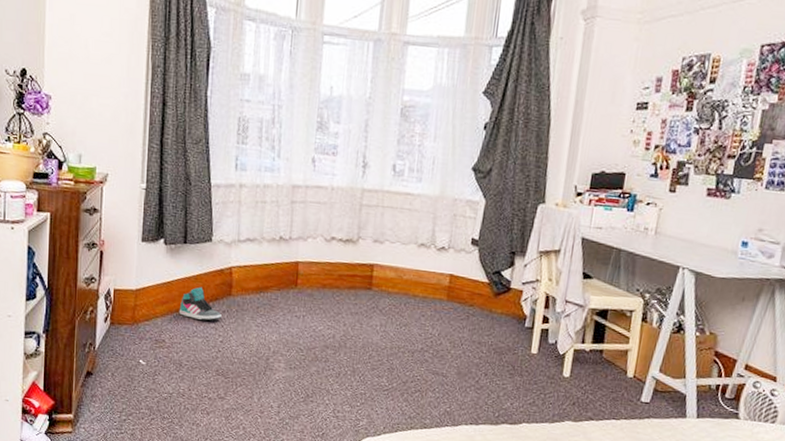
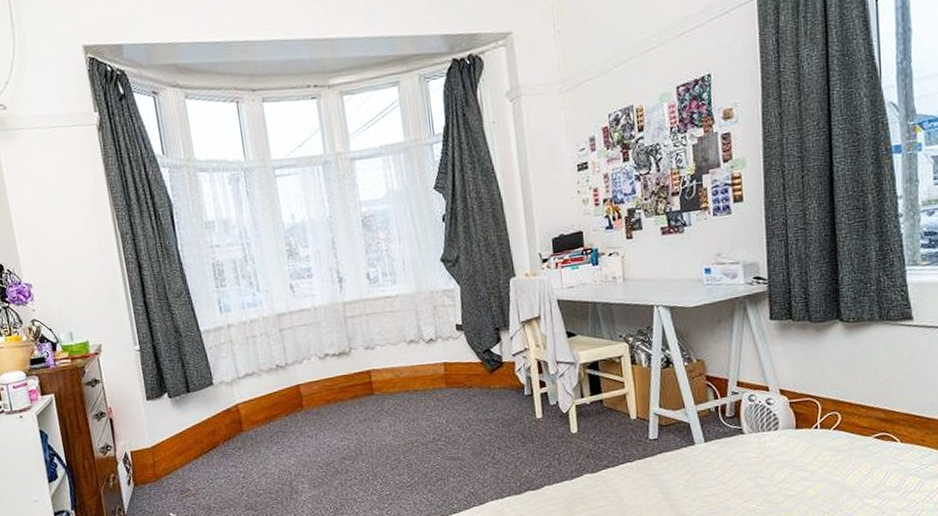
sneaker: present [178,287,222,321] -> none [196,430,239,463]

